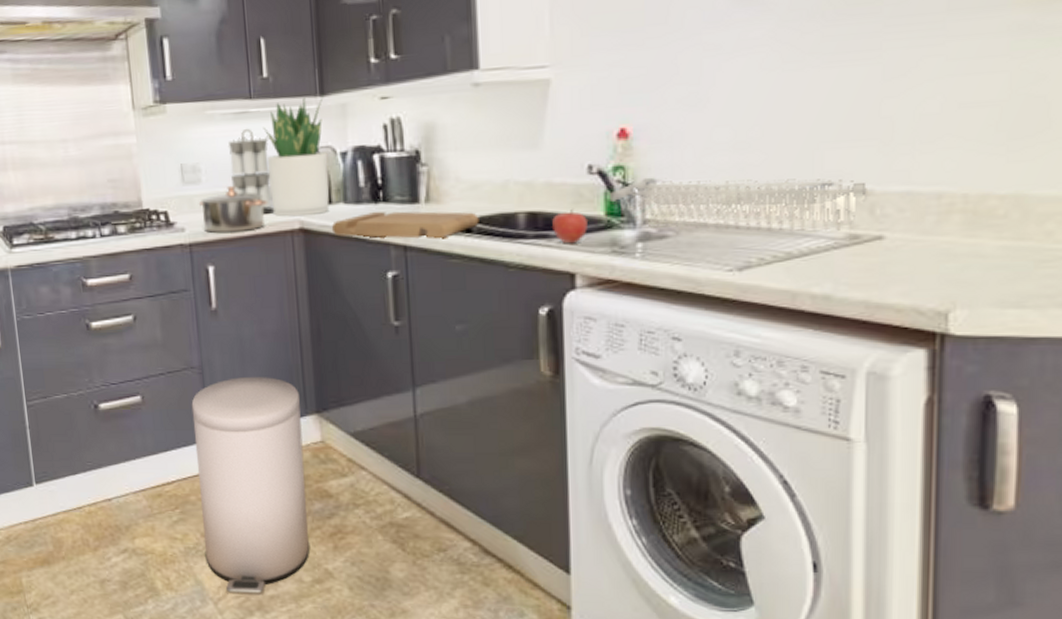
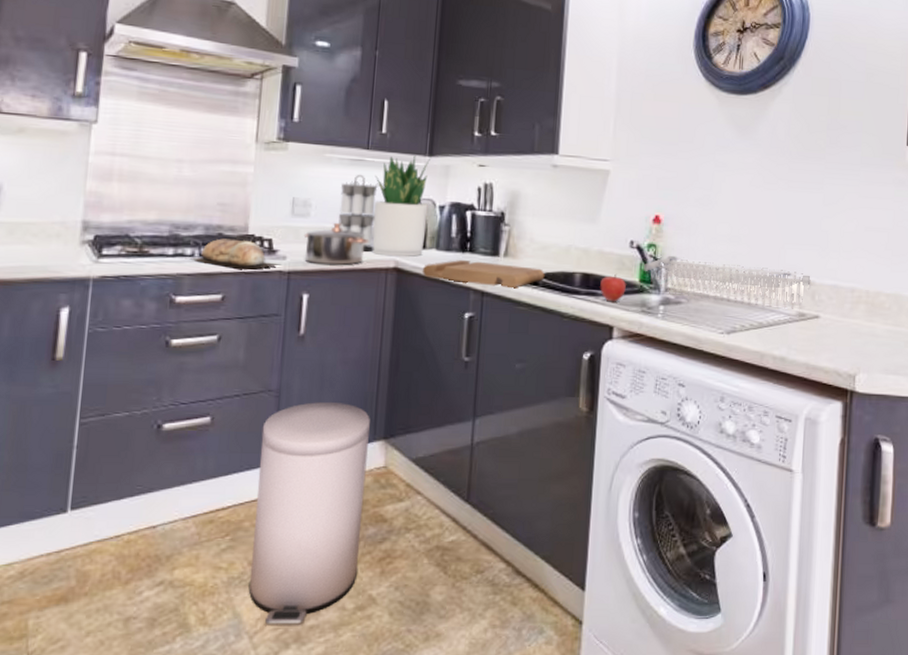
bread loaf: none [88,215,182,247] -> present [185,238,282,271]

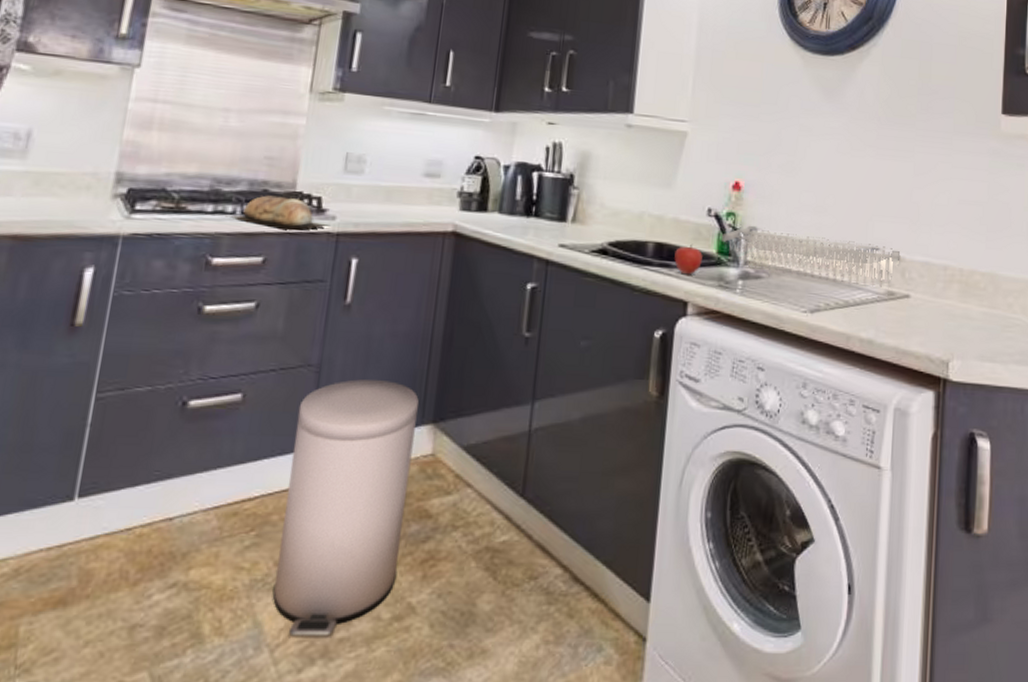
cooking pot: present [303,222,370,266] -> none [355,180,427,228]
spice rack: present [338,174,378,252] -> none [394,129,438,214]
planter: present [372,155,432,257] -> none [430,111,498,221]
cutting board: present [422,259,545,289] -> none [482,224,615,258]

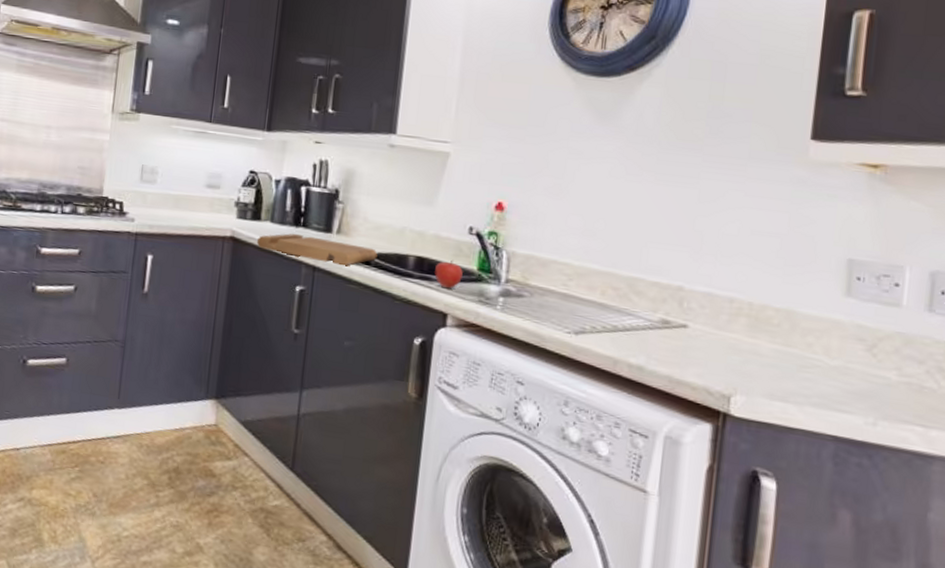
bread loaf: present [225,195,330,231] -> none [50,198,130,229]
pedal bin: present [272,379,419,639] -> none [92,355,204,560]
cutting board: none [482,224,615,258] -> present [256,233,378,266]
dish rack: present [722,225,901,289] -> none [483,245,679,317]

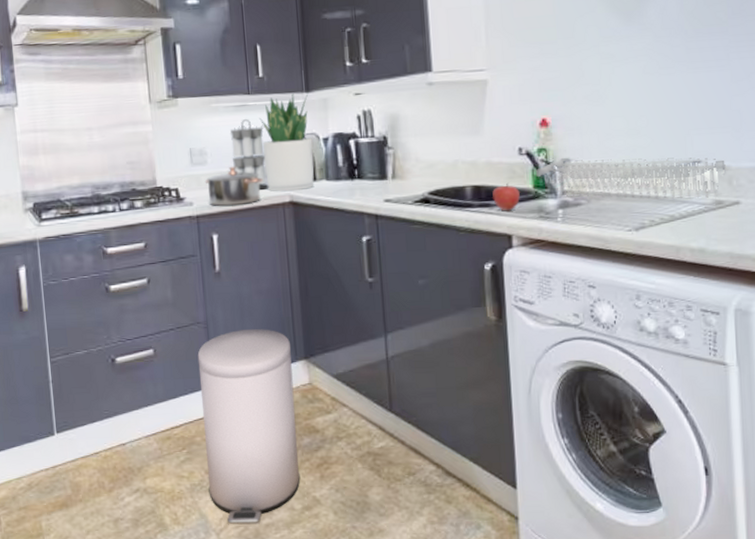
pedal bin: none [92,355,204,560] -> present [197,328,301,525]
cooking pot: none [150,190,209,231] -> present [204,166,264,206]
spice rack: none [181,145,218,220] -> present [230,118,269,190]
planter: none [211,130,270,228] -> present [259,92,315,192]
cutting board: present [256,233,378,266] -> none [316,186,435,209]
dish rack: none [483,245,679,317] -> present [536,157,726,199]

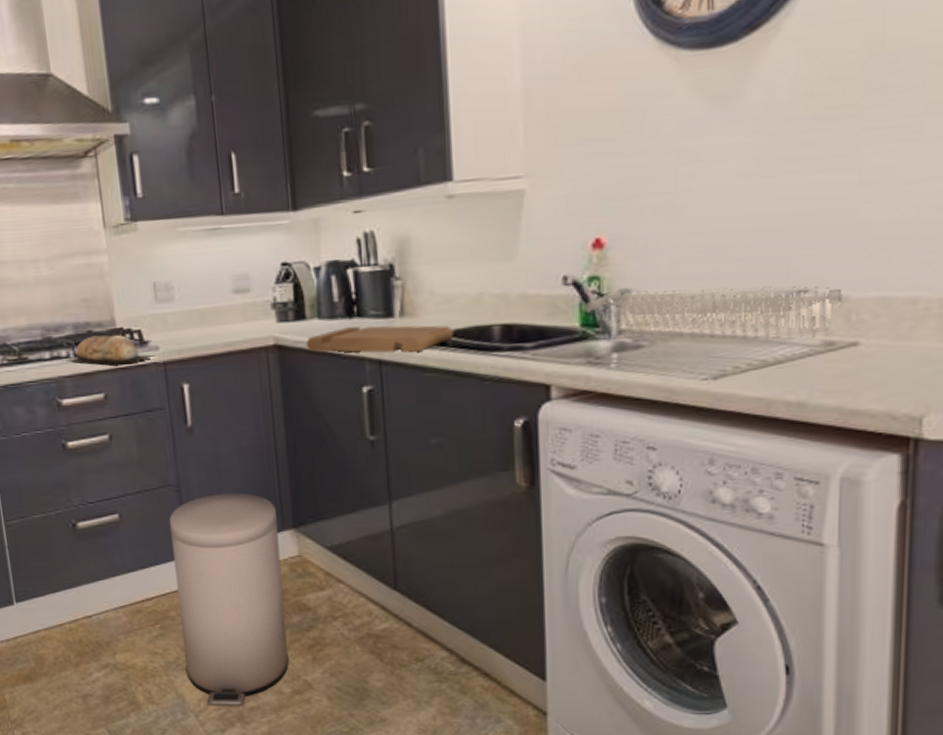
bread loaf: none [108,192,190,219] -> present [62,335,156,366]
cooking pot: present [204,166,264,206] -> none [172,302,242,351]
spice rack: present [230,118,269,190] -> none [201,244,249,331]
planter: present [259,92,315,192] -> none [235,211,304,334]
cutting board: none [316,186,435,209] -> present [305,325,454,354]
fruit: present [492,182,520,211] -> none [527,320,563,356]

